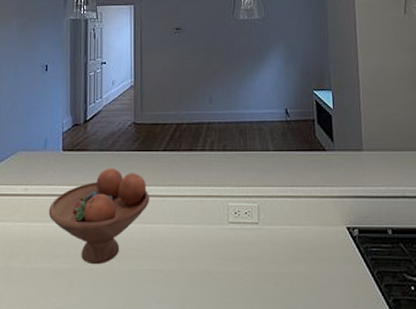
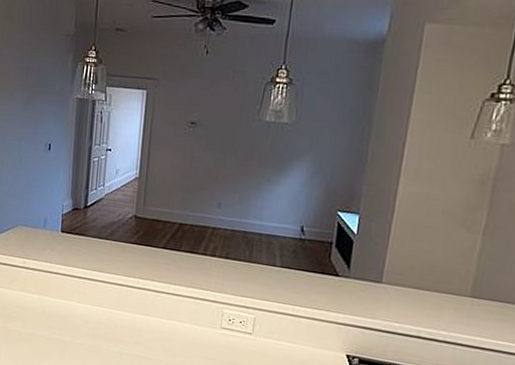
fruit bowl: present [48,168,150,265] -> none [44,255,144,342]

